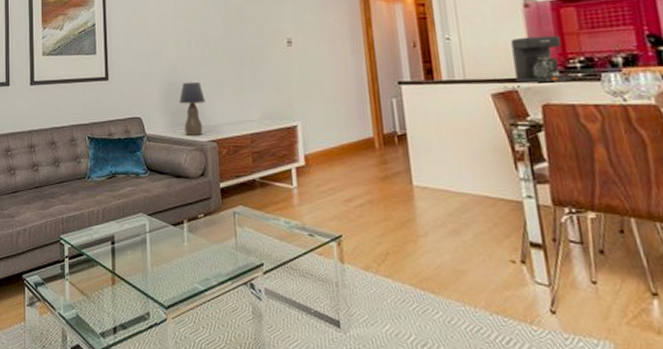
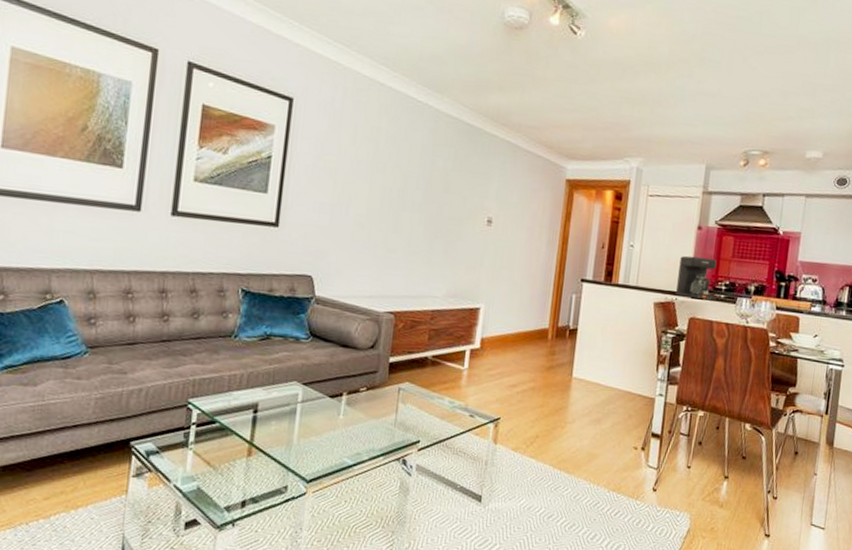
table lamp: present [178,81,207,136] -> none [359,244,391,305]

